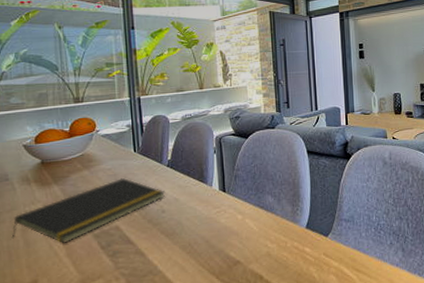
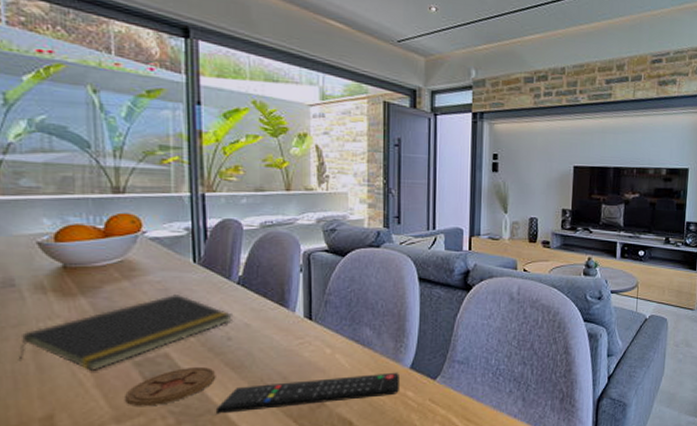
coaster: none [88,235,155,271] -> present [125,366,216,407]
remote control: none [155,231,299,274] -> present [215,372,401,414]

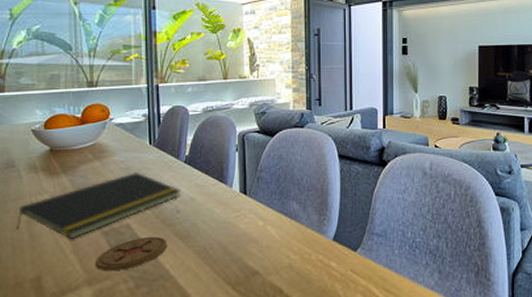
remote control: present [215,372,401,414] -> none [167,243,325,279]

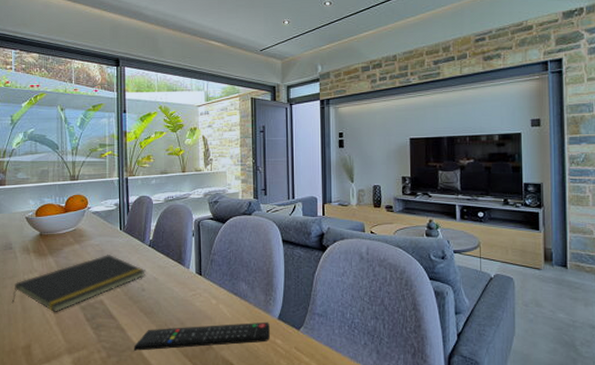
coaster: present [96,236,168,272] -> none [75,311,134,342]
remote control: none [167,243,325,279] -> present [133,321,271,351]

